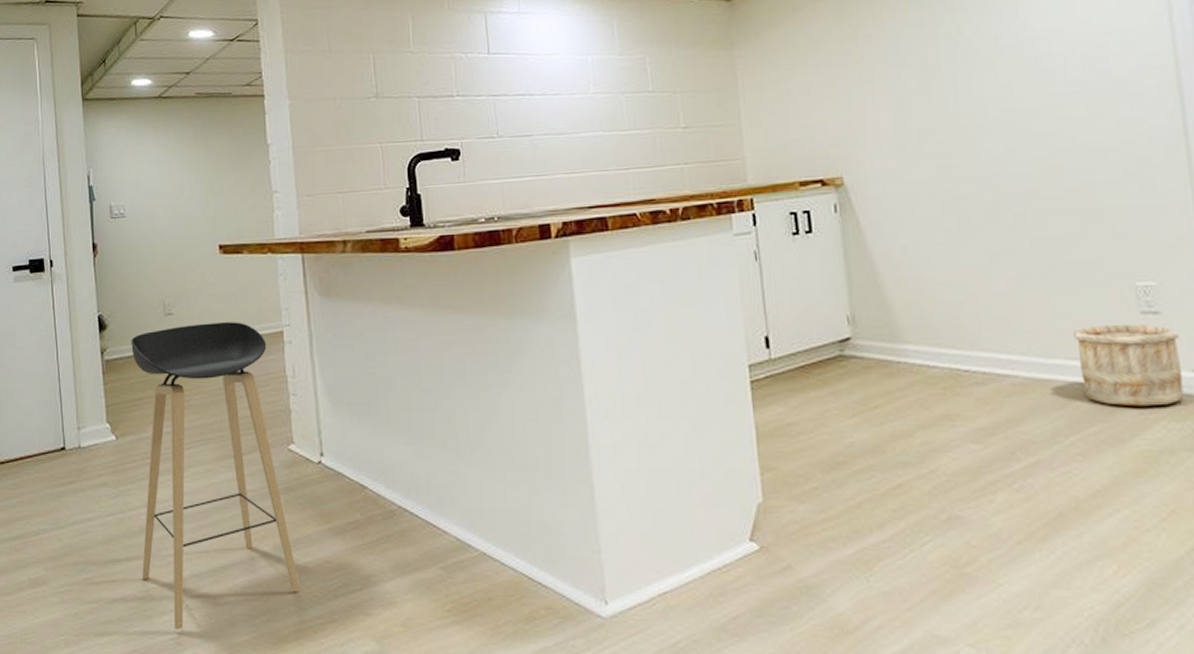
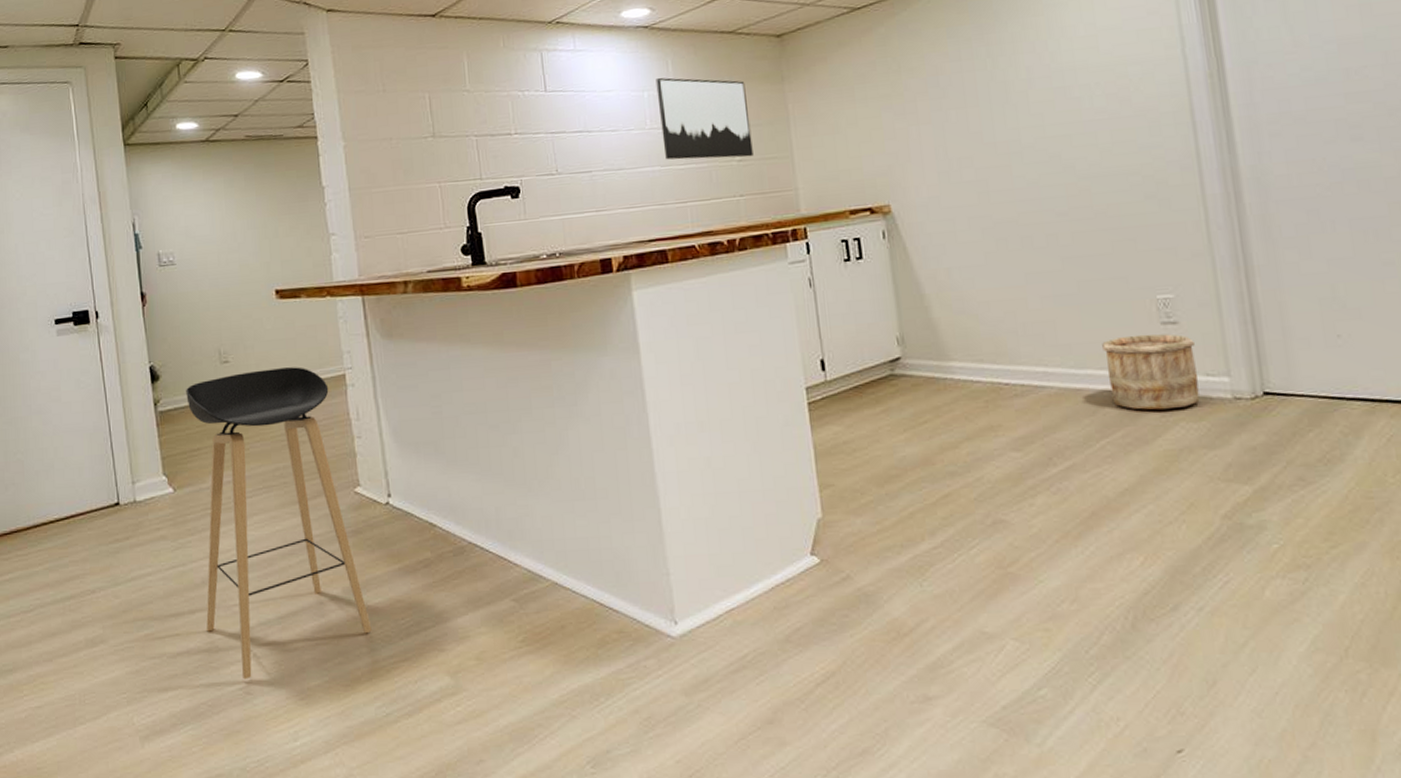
wall art: none [600,41,699,126] -> present [655,77,753,160]

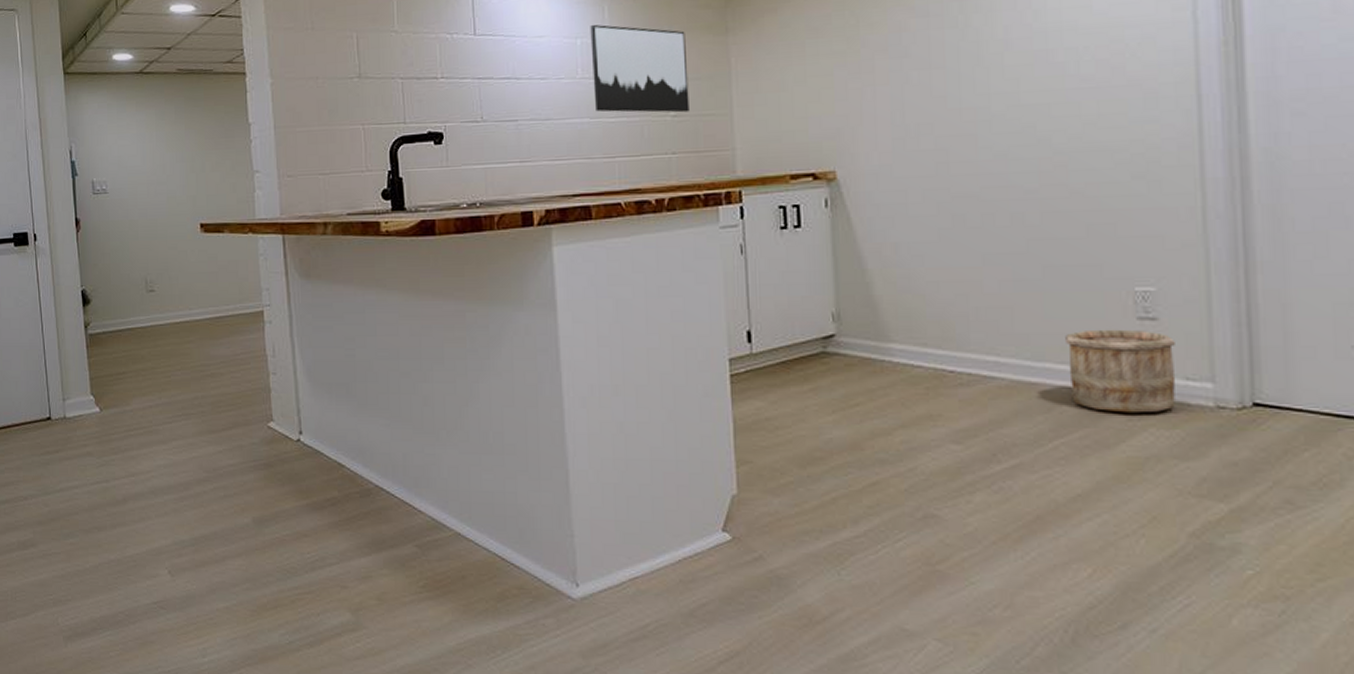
stool: present [186,367,372,680] -> none [114,300,279,595]

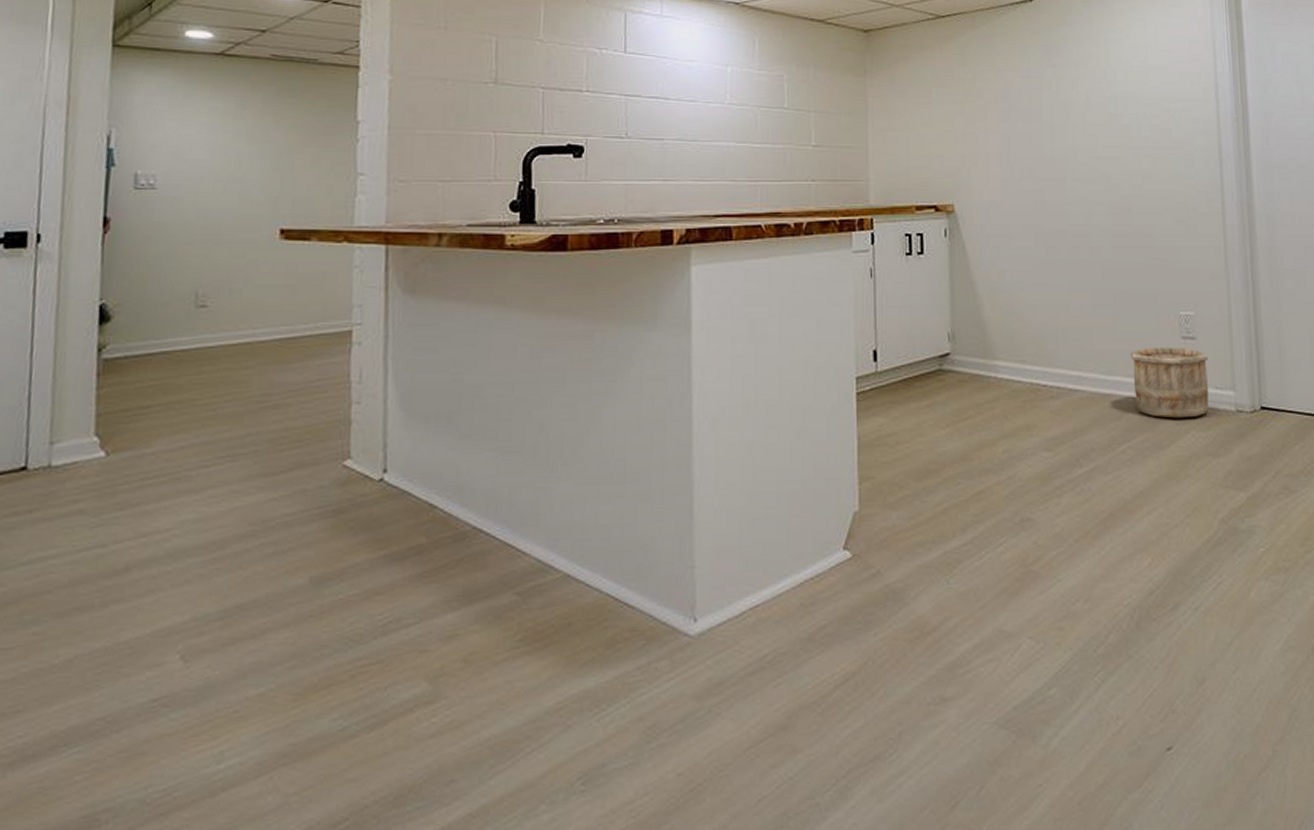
wall art: present [590,24,689,113] -> none [740,54,830,143]

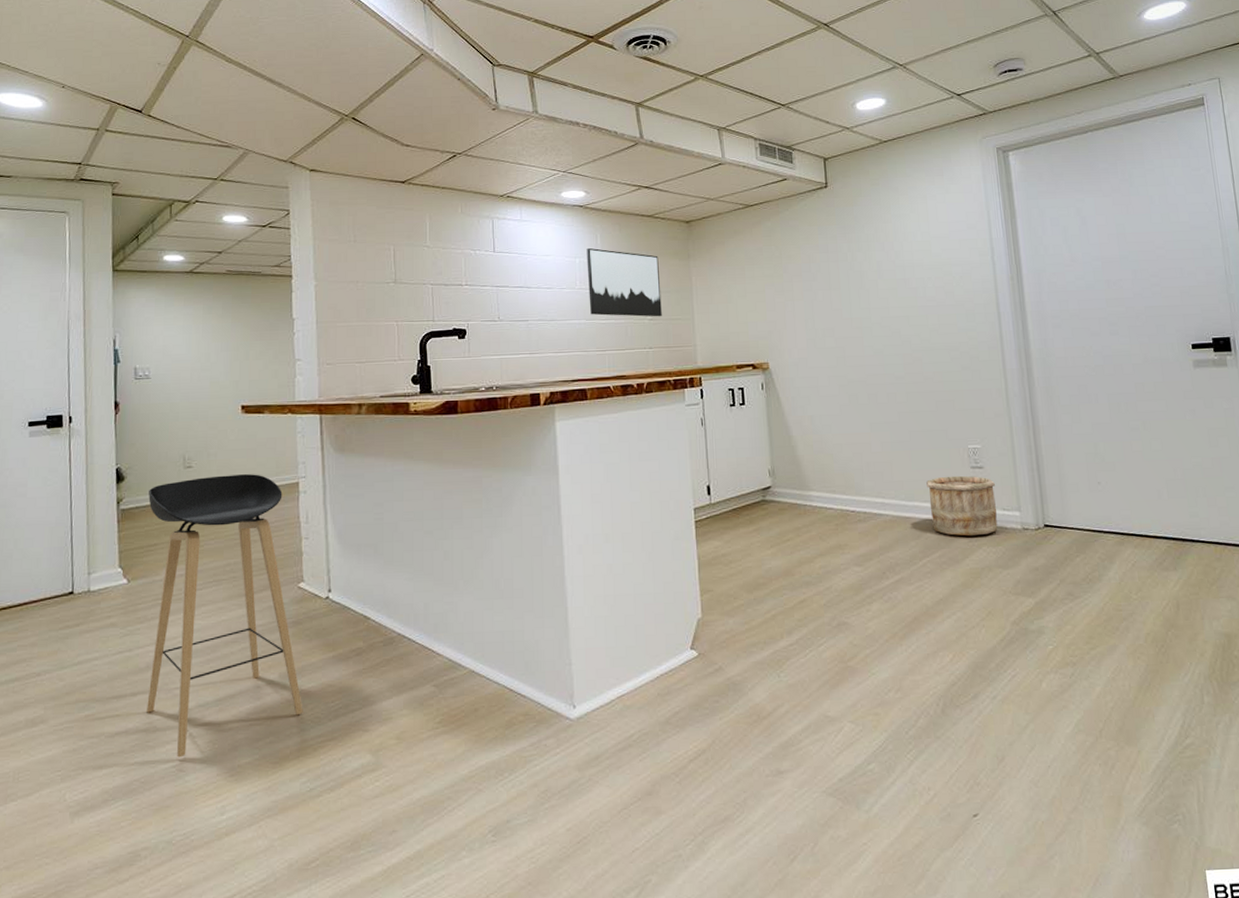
stool: none [121,318,340,689] -> present [147,474,303,758]
wall art: none [740,54,830,143] -> present [586,247,662,317]

